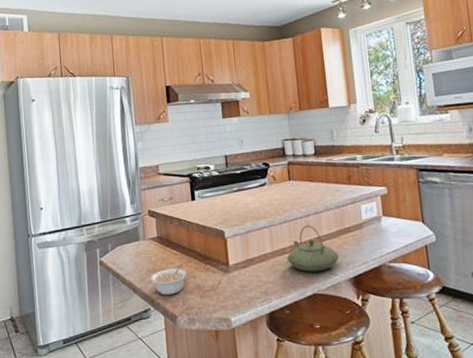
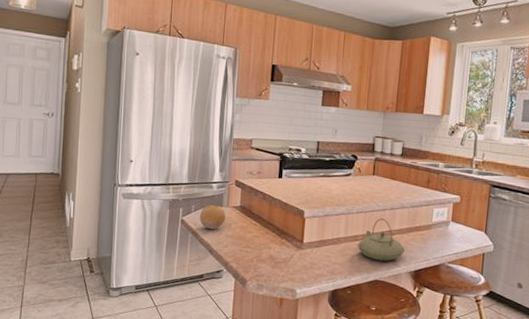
fruit: none [117,240,144,267] -> present [200,204,226,230]
legume: present [151,263,187,296] -> none [228,233,263,261]

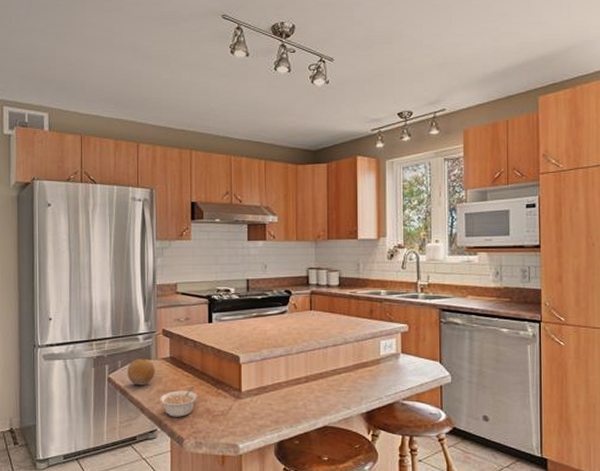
legume: none [228,233,263,261] -> present [160,385,197,417]
teapot: present [358,218,405,262] -> none [301,357,354,404]

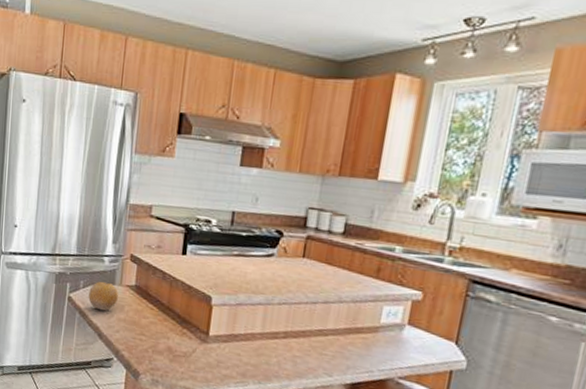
legume: present [160,385,197,417] -> none [120,320,160,351]

